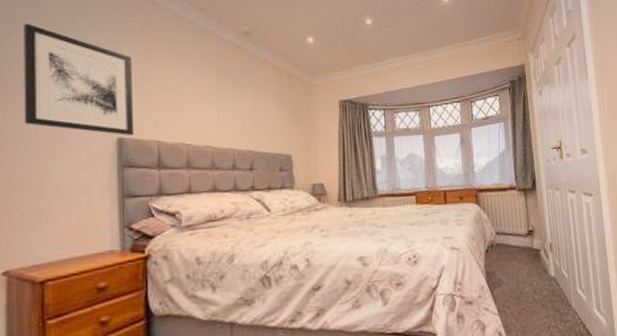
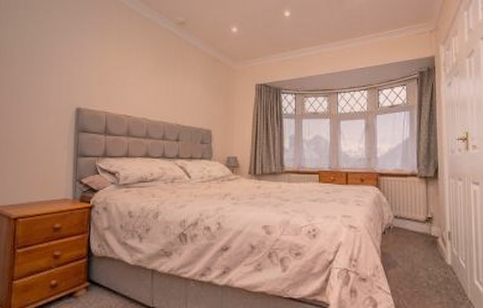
wall art: present [24,23,134,135] -> none [11,13,91,106]

